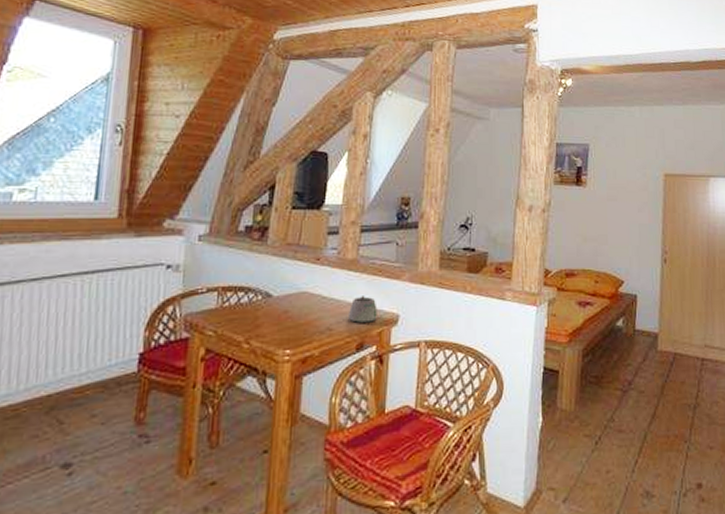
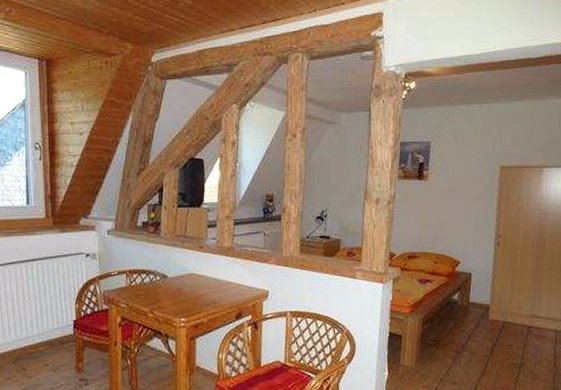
mug: present [349,296,382,323] -> none [229,276,255,297]

